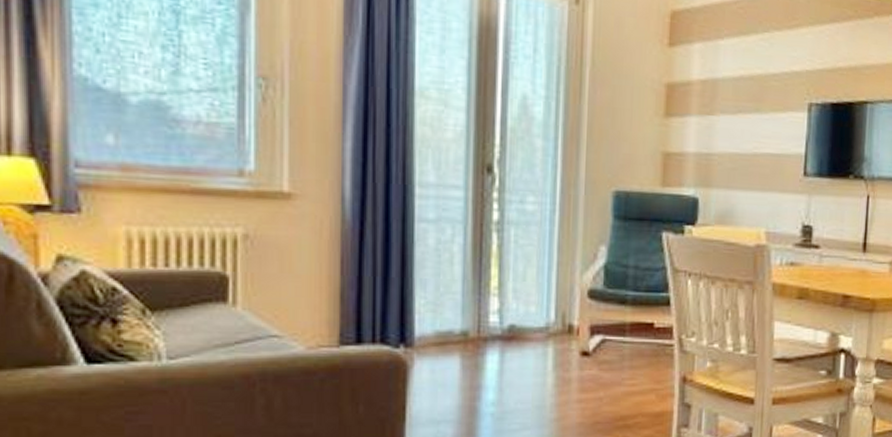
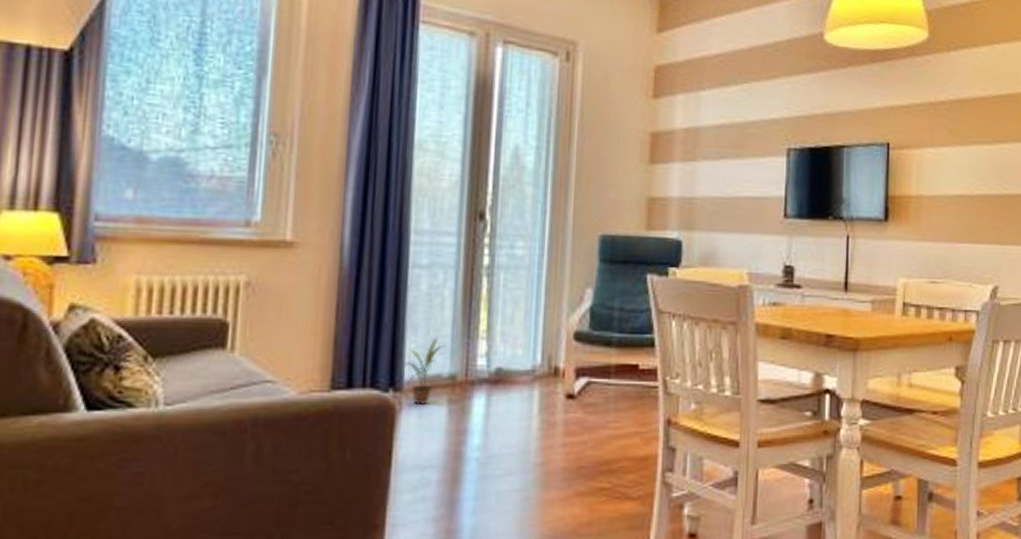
potted plant: none [410,293,457,361] -> present [400,337,446,405]

